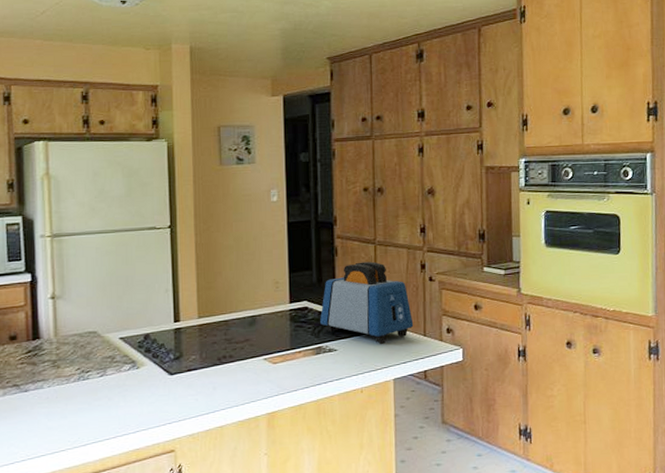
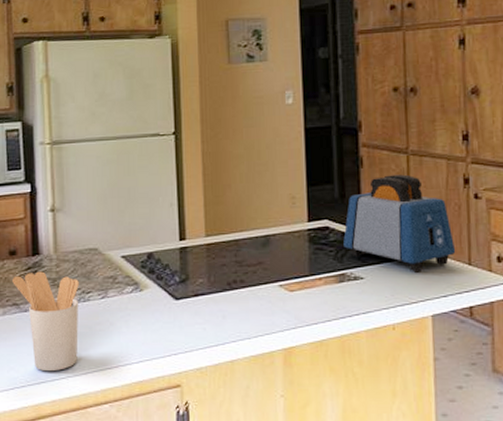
utensil holder: none [13,354,79,445] -> present [12,271,79,371]

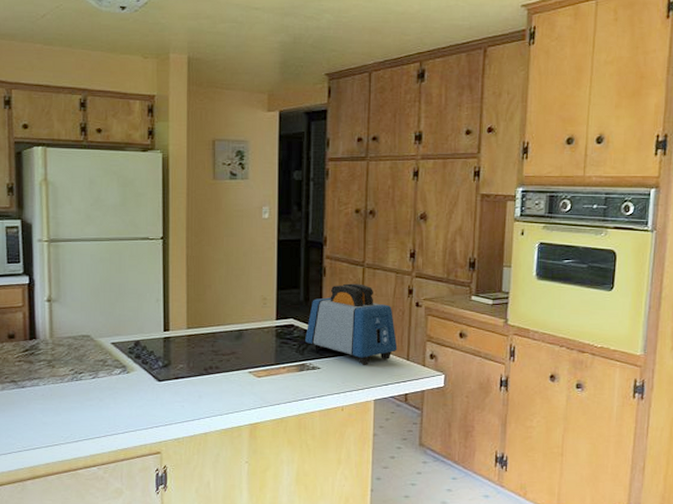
utensil holder: present [12,271,79,371] -> none [11,353,72,438]

